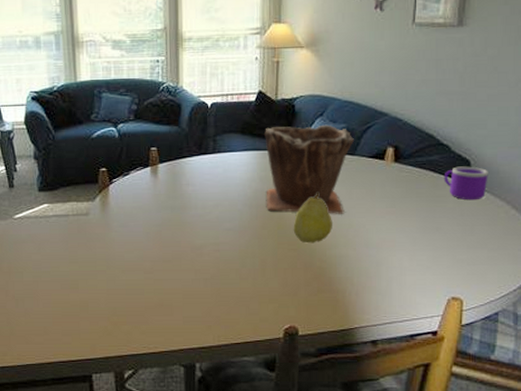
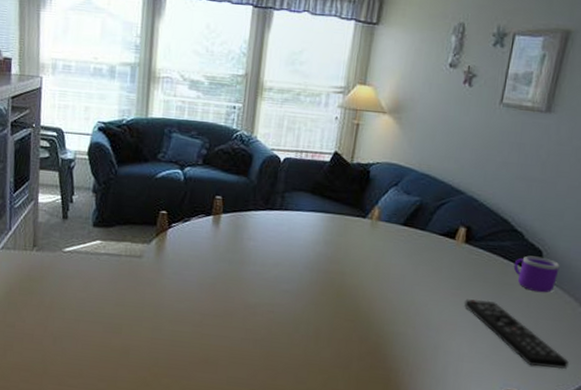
plant pot: present [265,124,354,214] -> none [327,190,426,290]
fruit: present [293,193,332,244] -> none [352,265,394,317]
remote control: none [400,214,507,271] -> present [463,299,569,370]

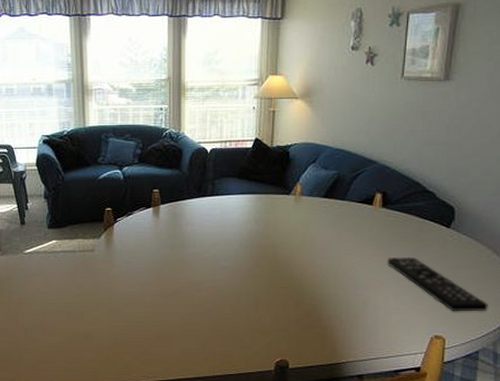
mug: present [513,255,560,293] -> none [429,212,471,245]

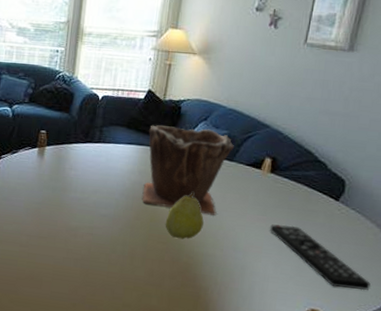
plant pot: none [260,171,344,255] -> present [142,125,234,215]
fruit: none [285,235,323,282] -> present [165,192,204,240]

